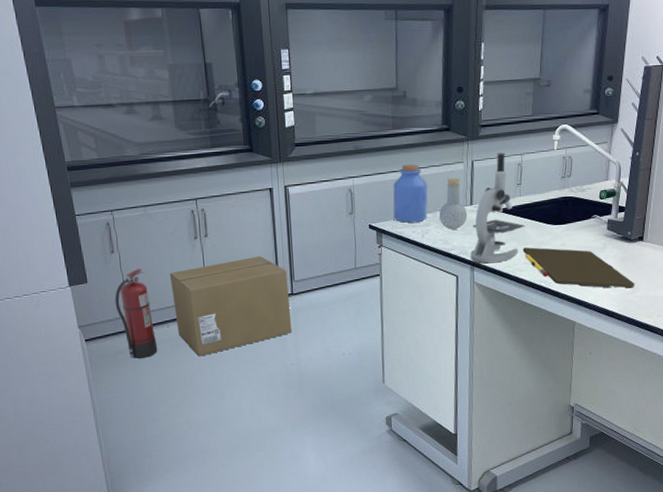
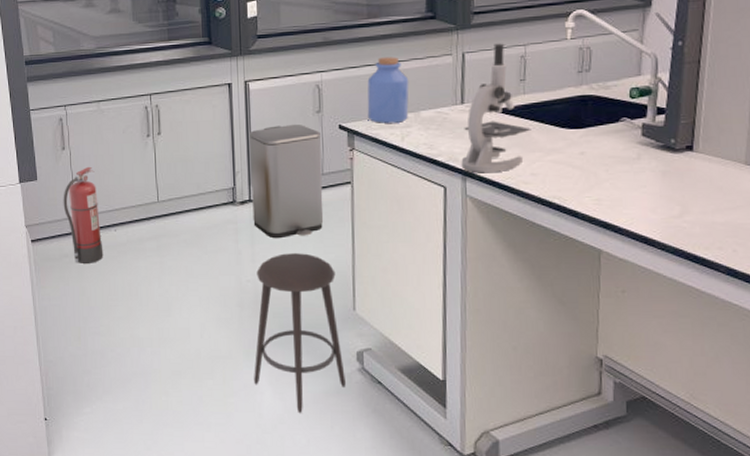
box: present [169,255,292,357] -> none [119,156,249,266]
pedal bin: none [289,224,357,327] -> present [248,124,324,239]
stool: none [299,337,377,472] -> present [254,253,346,414]
flask: present [438,177,468,230] -> none [422,72,458,132]
clipboard: present [522,247,635,288] -> none [528,155,684,211]

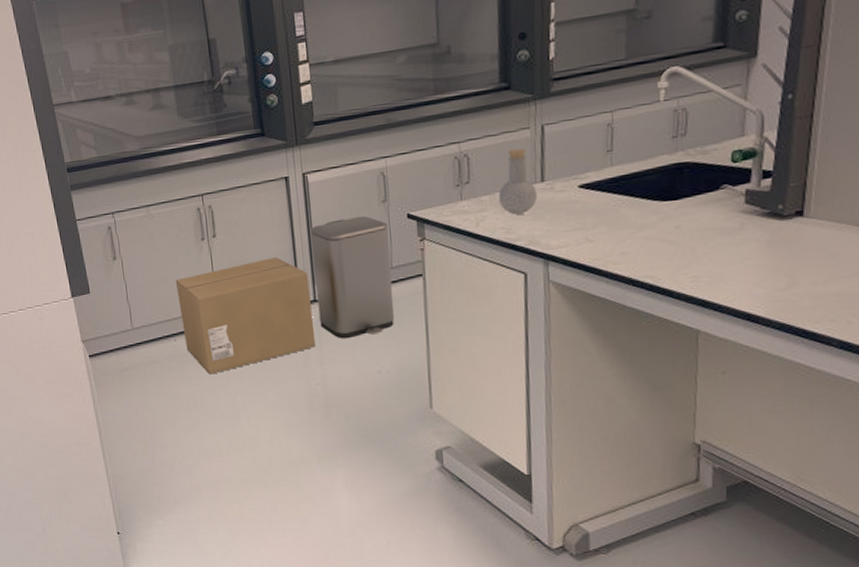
fire extinguisher: present [63,166,104,263] -> none [118,275,165,376]
box: none [119,156,249,266] -> present [175,256,316,375]
stool: present [254,253,346,414] -> none [326,352,425,516]
jar: present [367,57,409,123] -> none [436,135,484,209]
flask: none [422,72,458,132] -> present [498,148,538,215]
microscope: present [461,43,531,174] -> none [542,111,620,257]

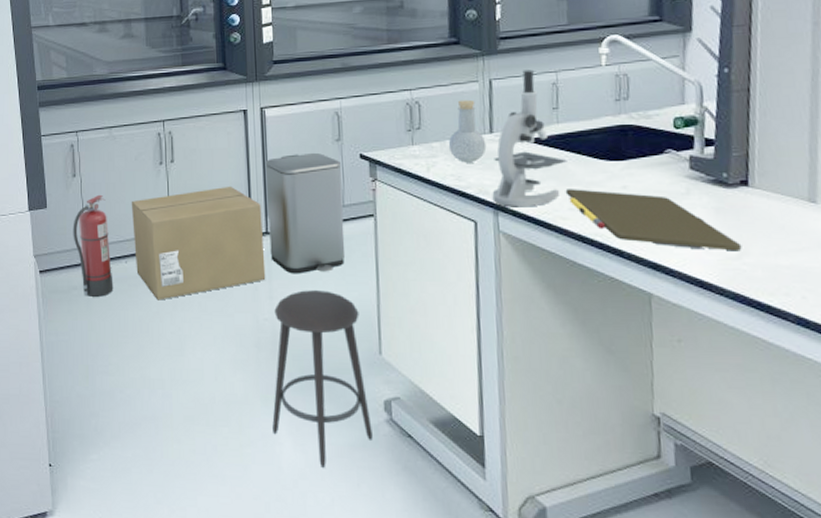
fire extinguisher: none [118,275,165,376] -> present [73,194,114,297]
stool: none [326,352,425,516] -> present [272,290,373,469]
microscope: none [542,111,620,257] -> present [492,69,567,208]
clipboard: none [617,232,792,284] -> present [565,189,742,251]

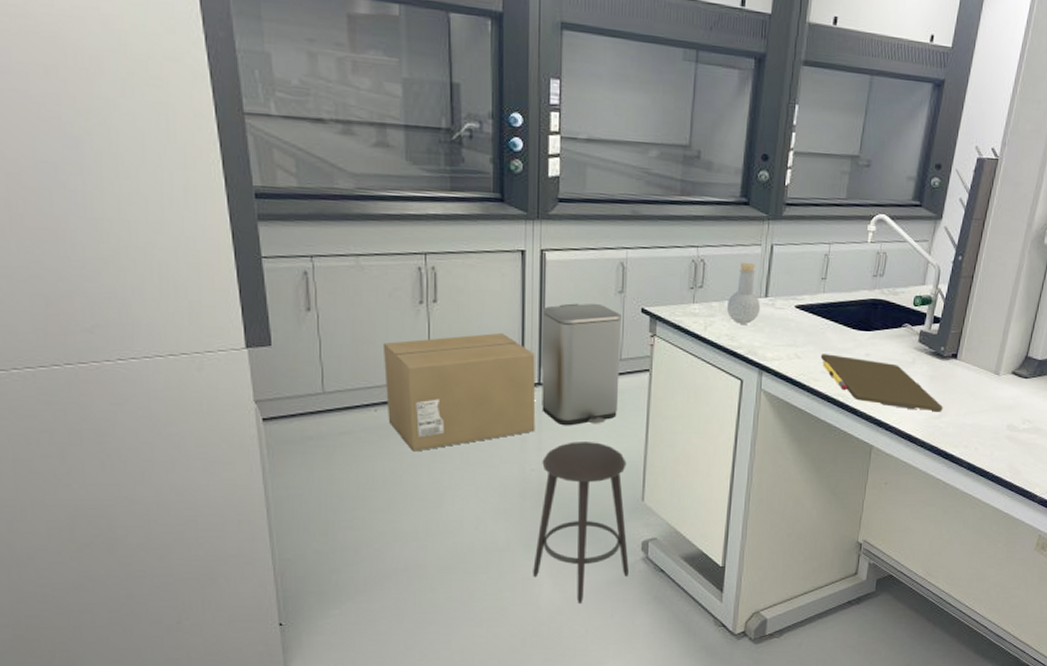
fire extinguisher: present [73,194,114,297] -> none [307,333,360,448]
microscope: present [492,69,567,208] -> none [759,238,826,369]

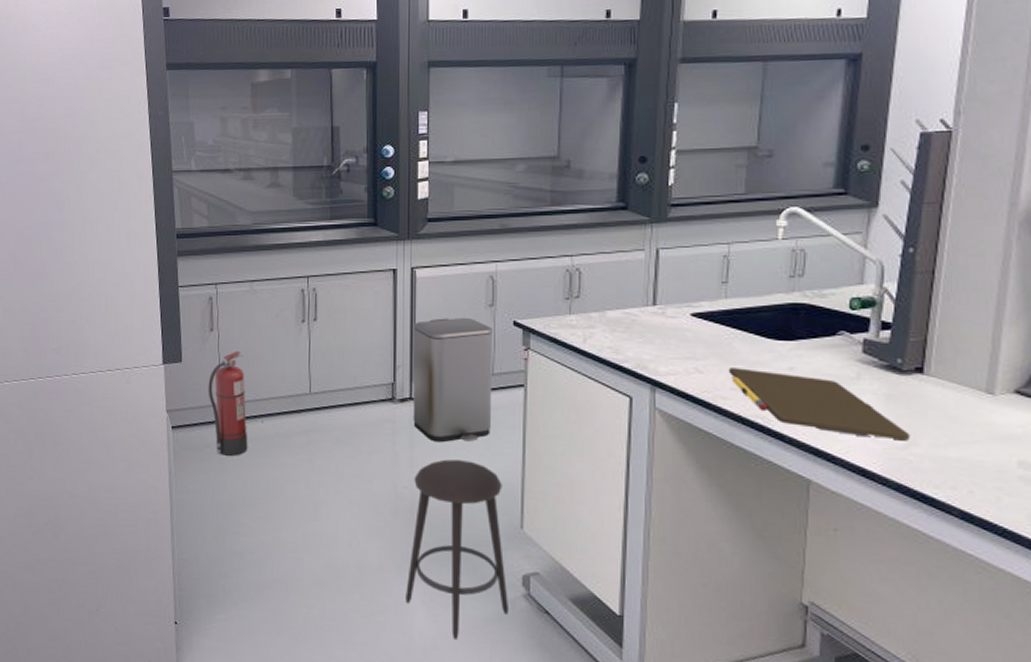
fire extinguisher: none [307,333,360,448] -> present [208,350,248,456]
box: present [382,332,536,452] -> none [270,348,407,463]
flask: present [726,262,761,324] -> none [608,269,648,336]

